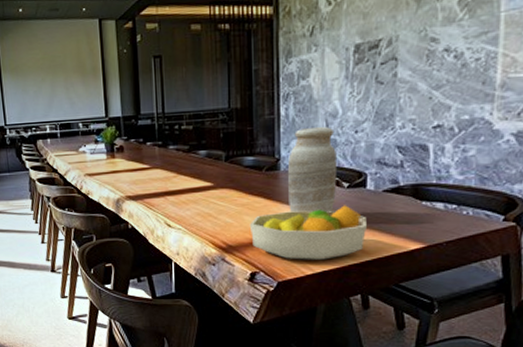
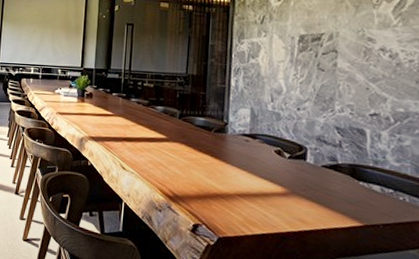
fruit bowl: present [249,205,367,260] -> none [196,171,306,223]
vase: present [287,126,338,213] -> none [233,99,280,179]

